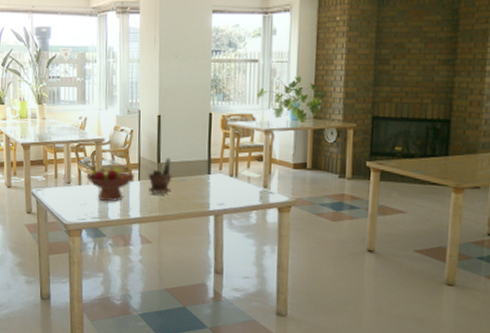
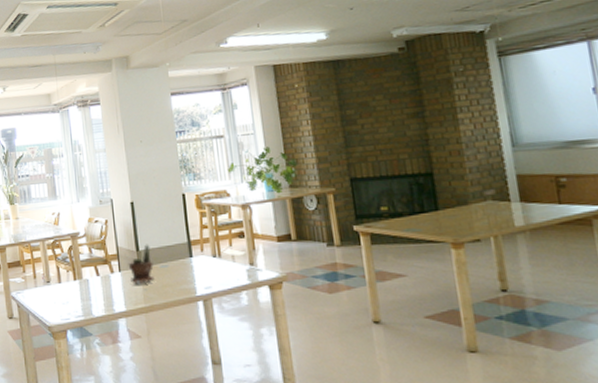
fruit bowl: present [86,166,136,202] -> none [65,261,116,298]

